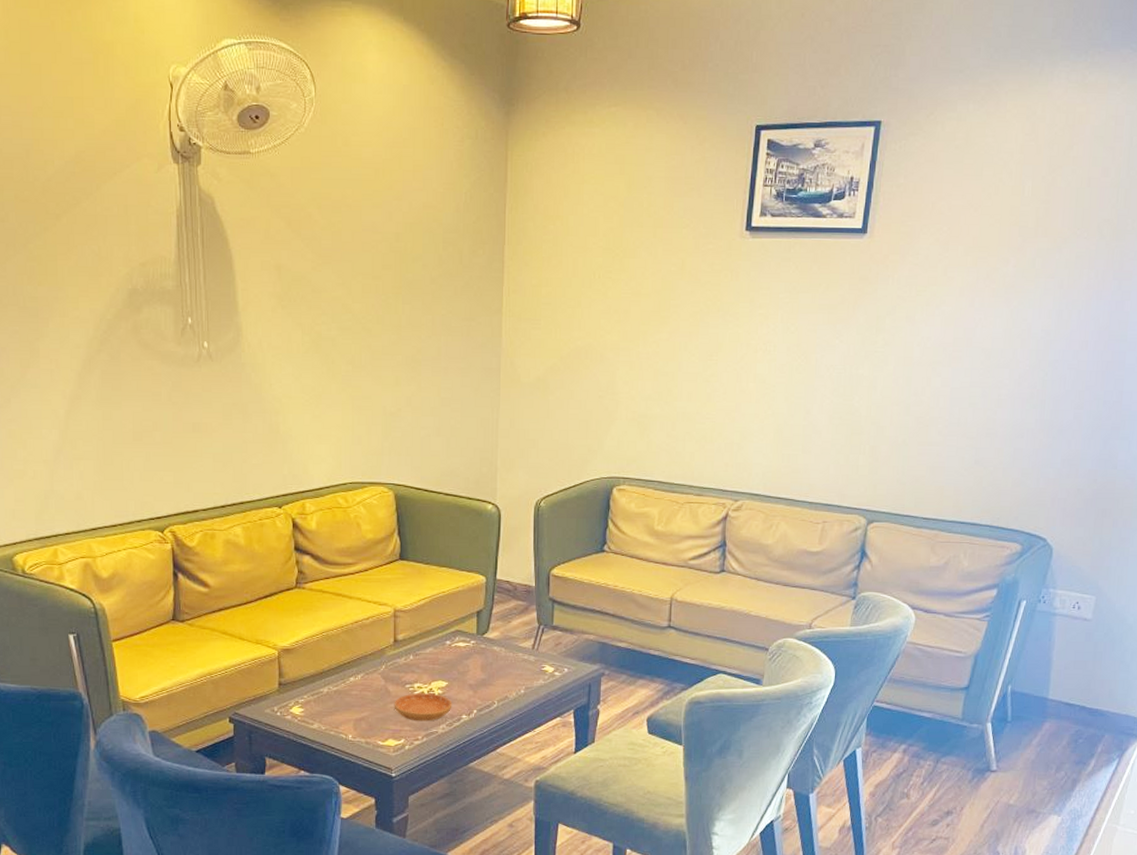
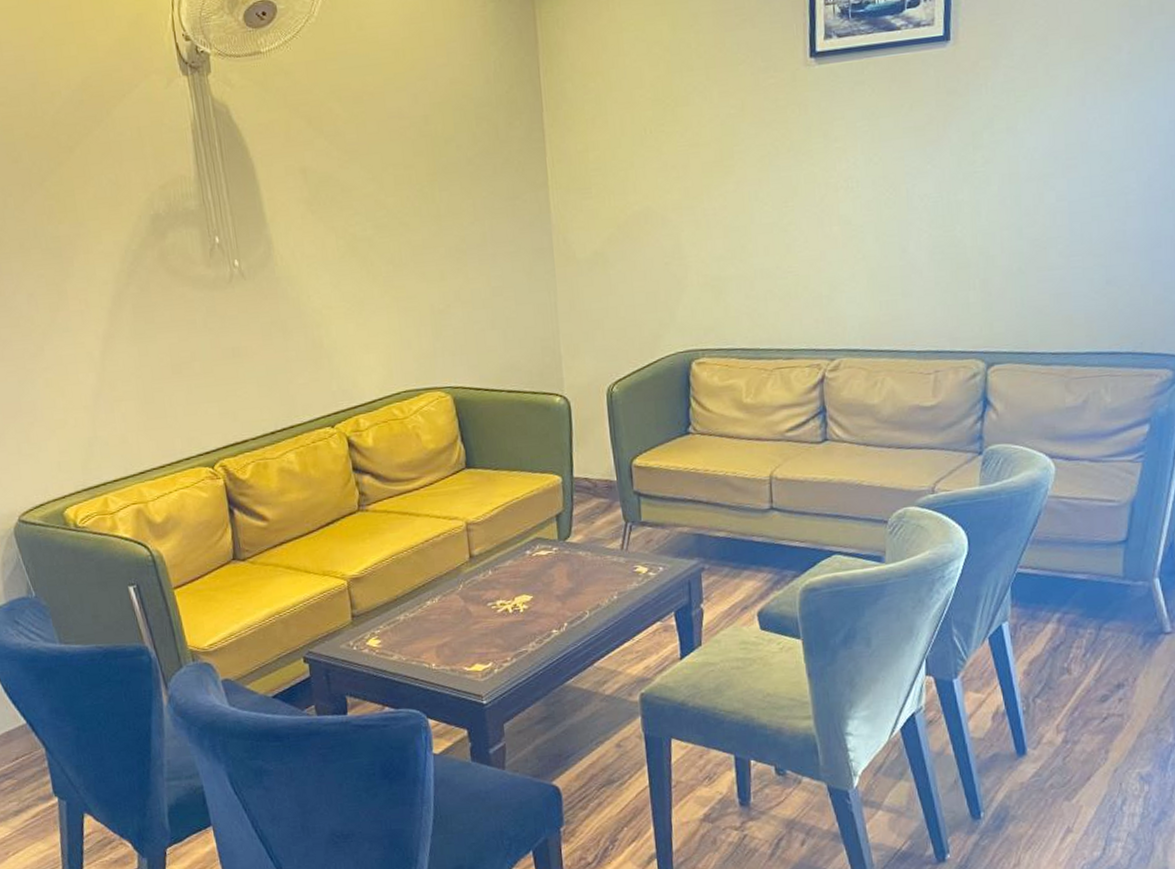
saucer: present [394,693,452,722] -> none [476,609,540,642]

